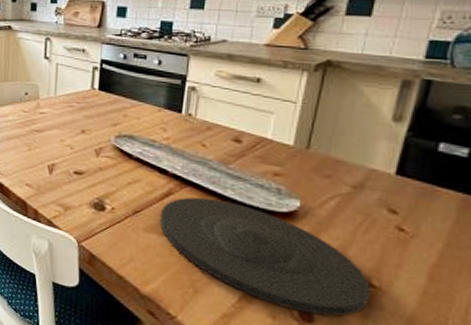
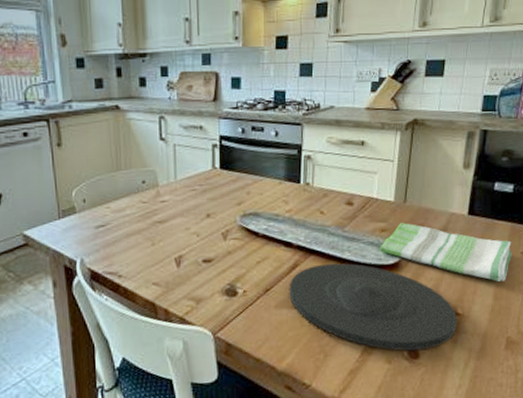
dish towel: none [271,170,462,261] -> present [380,223,512,282]

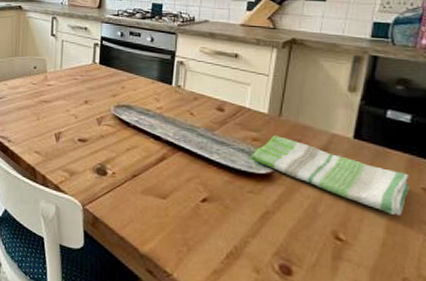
plate: present [289,263,457,351] -> none [155,161,339,269]

